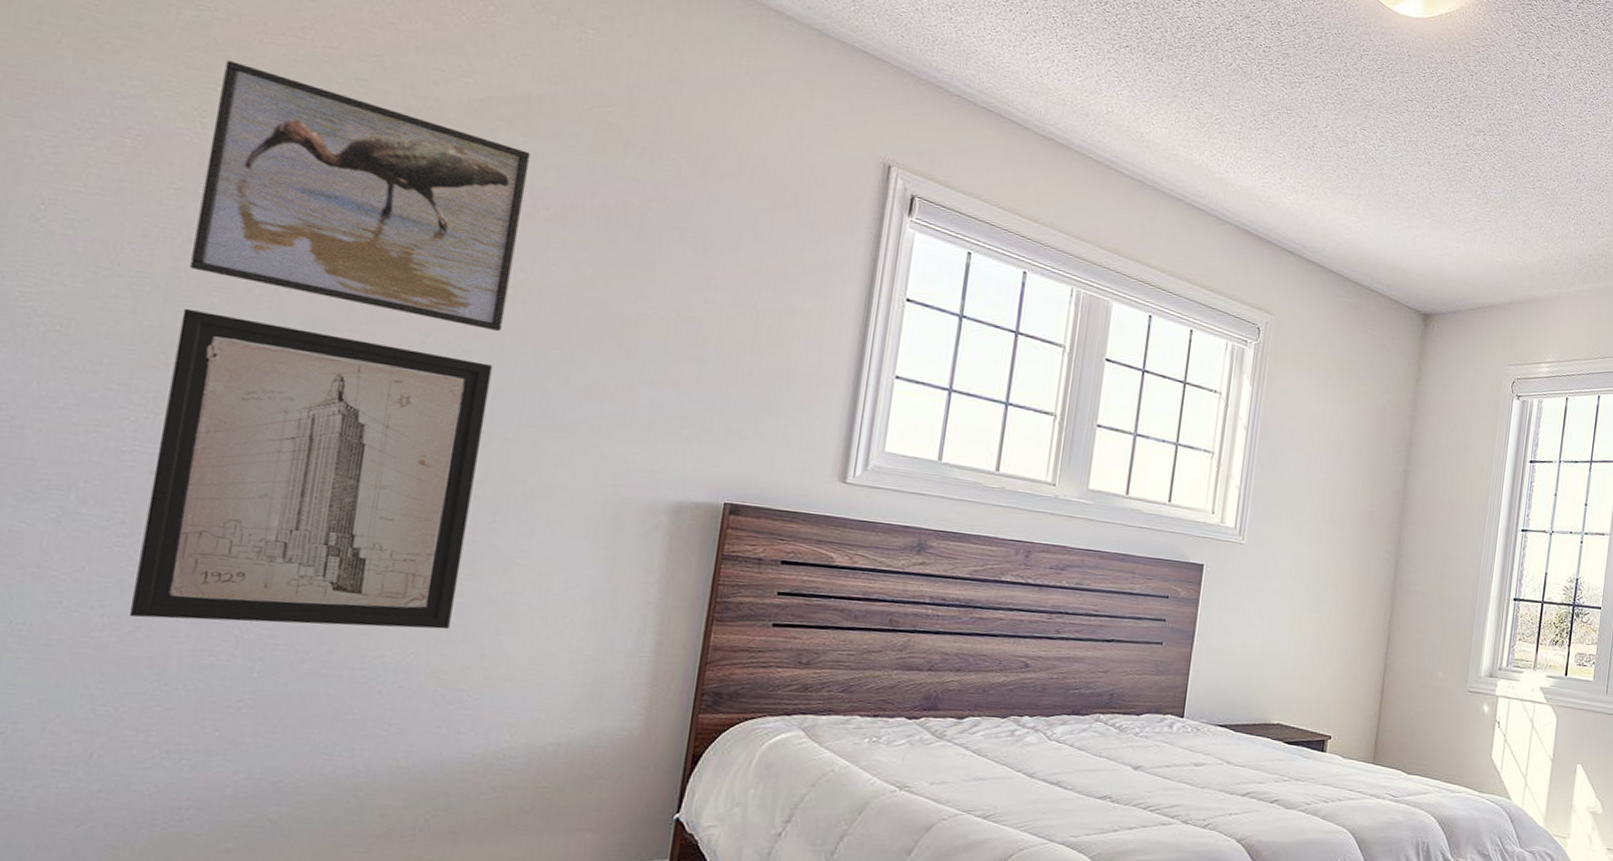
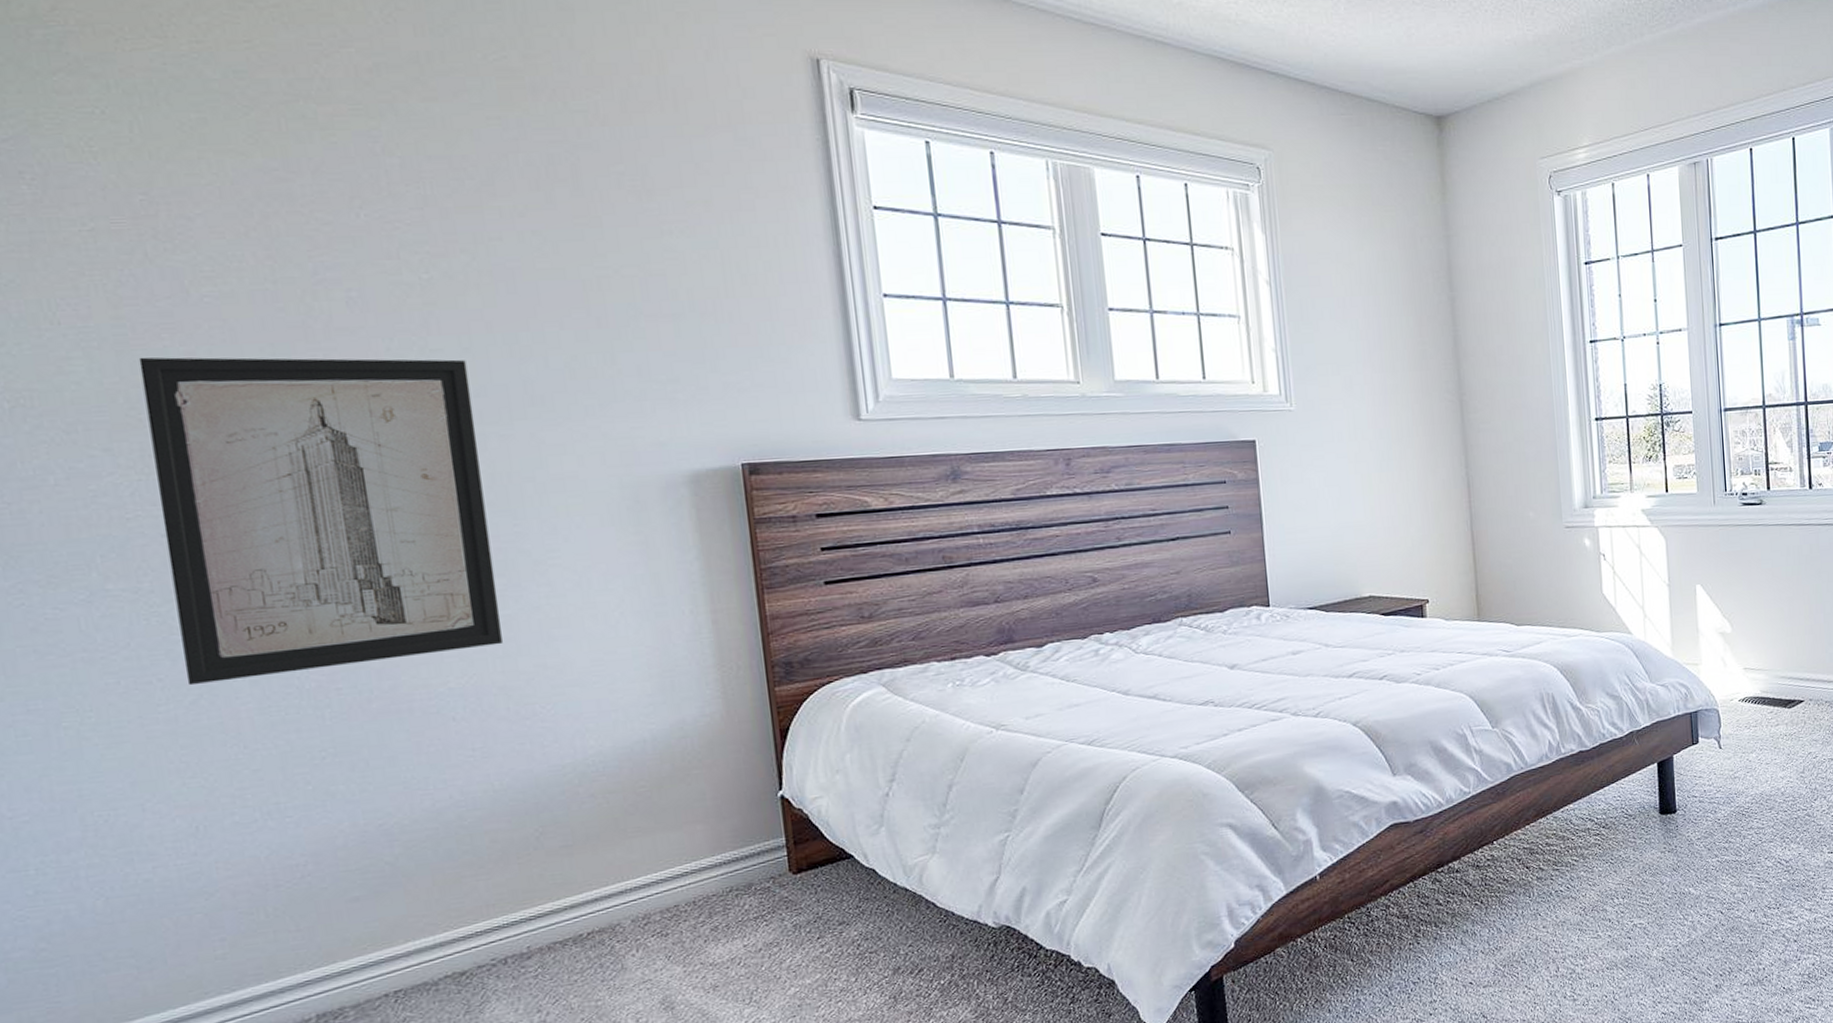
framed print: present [190,60,531,331] -> none [95,78,464,323]

